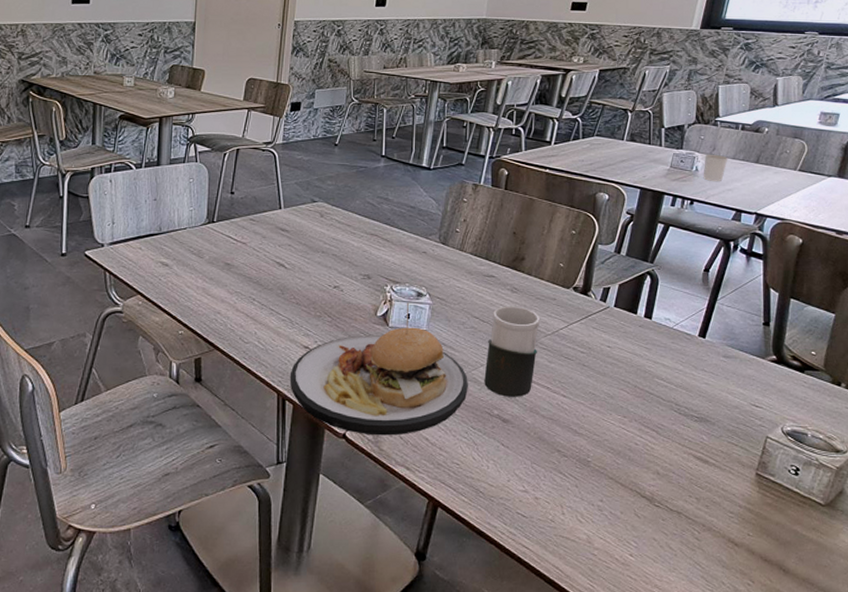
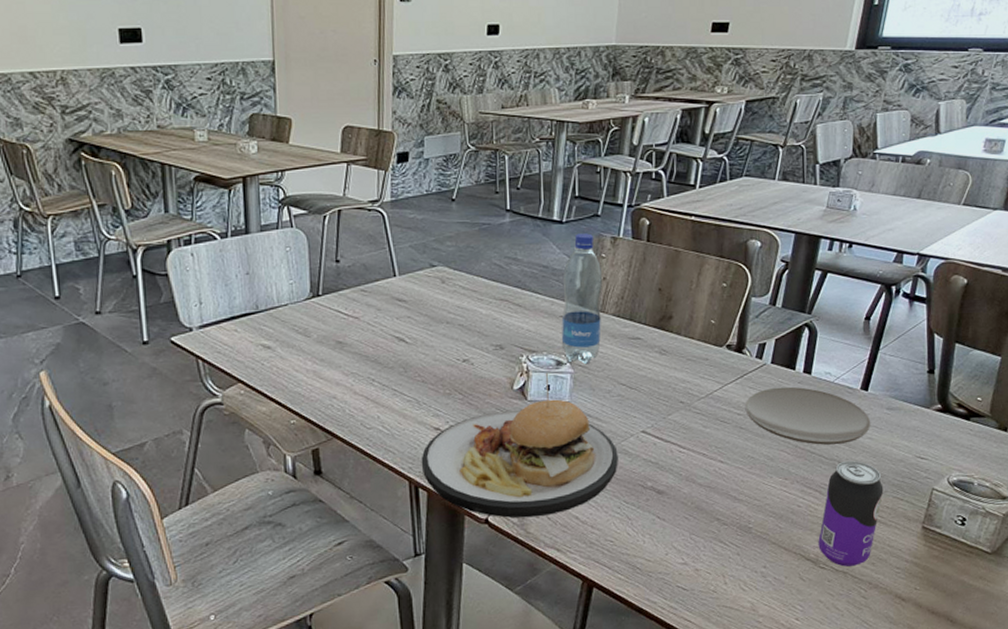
bottle: none [422,179,464,296] -> present [561,233,603,364]
cup: present [484,306,539,397] -> none [635,369,692,467]
plate: none [588,329,708,387] -> present [745,386,871,445]
soda can: none [654,403,719,507] -> present [818,460,884,567]
cup: present [703,154,728,182] -> none [861,191,888,222]

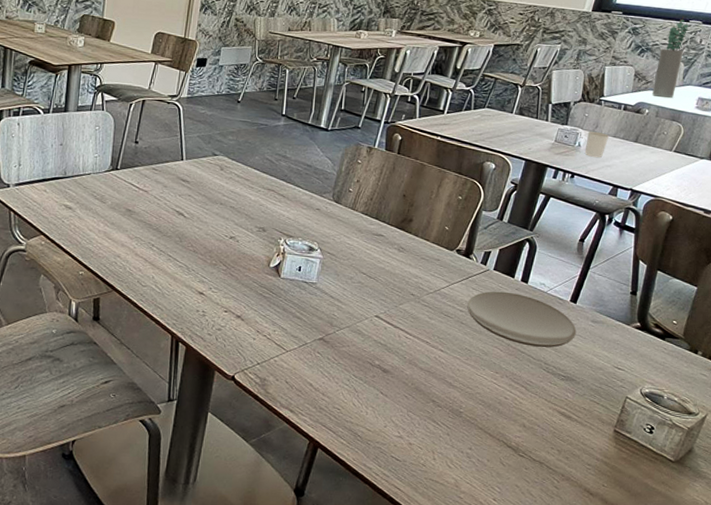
plate: present [421,372,618,518] -> none [184,255,353,380]
bottle: present [561,233,603,364] -> none [315,141,357,252]
soda can: present [818,460,884,567] -> none [520,362,583,458]
cup: none [861,191,888,222] -> present [584,131,609,158]
vase: none [933,44,968,144] -> present [652,15,688,99]

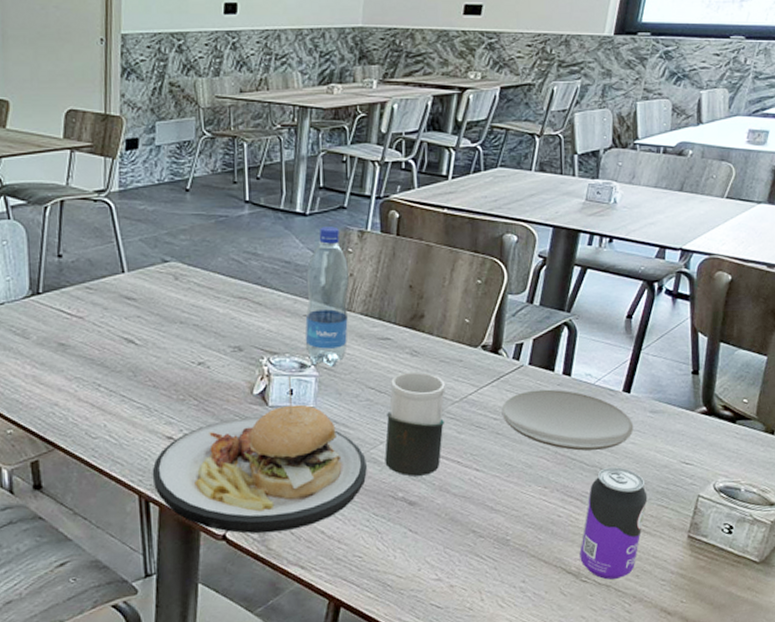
plate: none [184,255,353,380] -> present [152,376,367,534]
bottle: none [315,141,357,252] -> present [305,226,350,366]
cup: none [368,264,423,350] -> present [385,371,445,476]
soda can: none [520,362,583,458] -> present [579,466,648,580]
cup: present [584,131,609,158] -> none [622,183,650,216]
vase: present [652,15,688,99] -> none [694,31,730,134]

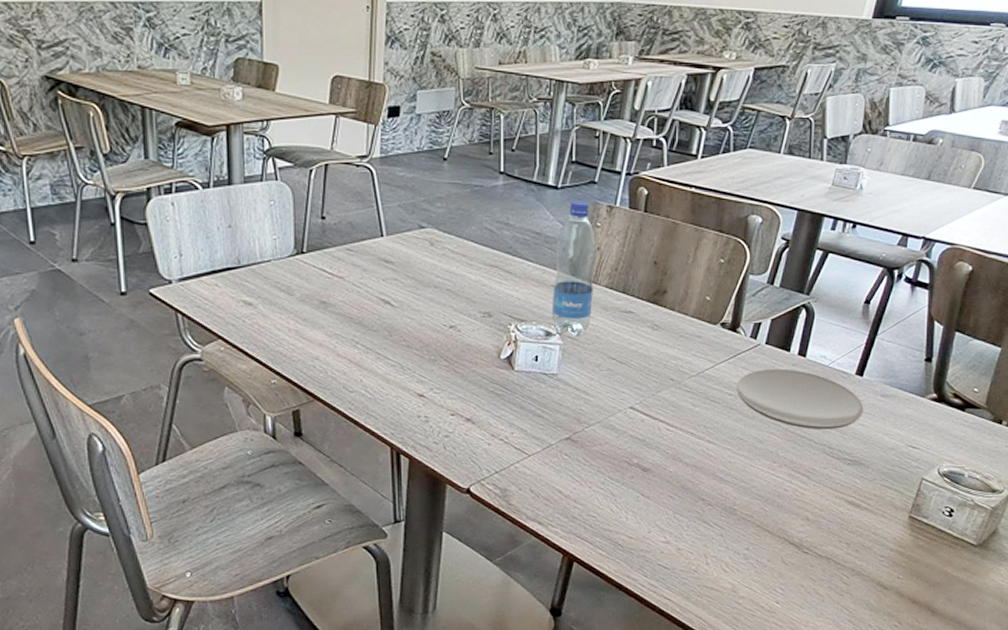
plate: present [152,376,367,534] -> none [403,343,604,489]
cup: present [385,371,445,476] -> none [622,345,683,444]
soda can: present [579,466,648,580] -> none [803,446,872,552]

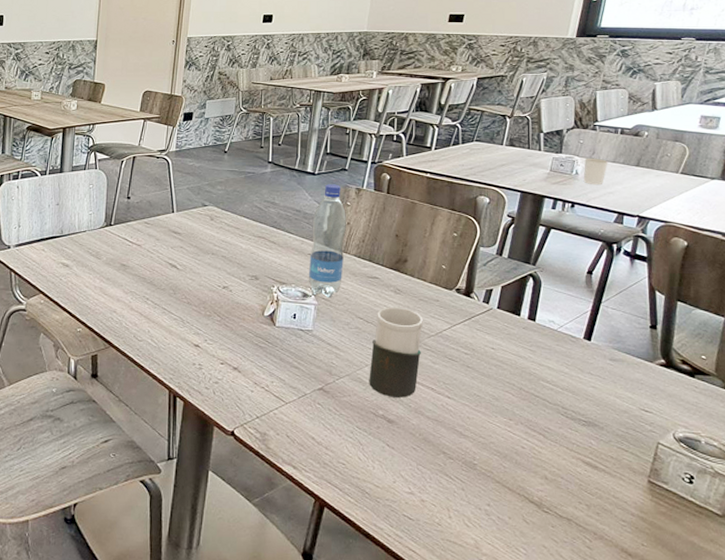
cup: none [622,345,683,444] -> present [369,307,423,398]
plate: present [736,368,864,429] -> none [472,331,594,390]
cup: none [868,169,897,202] -> present [583,158,608,186]

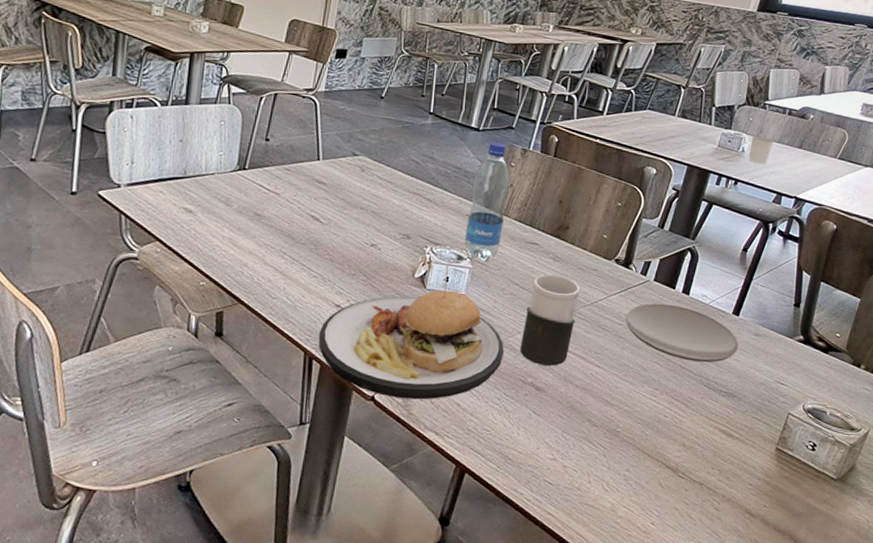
plate: none [180,302,353,434] -> present [318,265,504,400]
plate: none [472,331,594,390] -> present [625,303,739,362]

